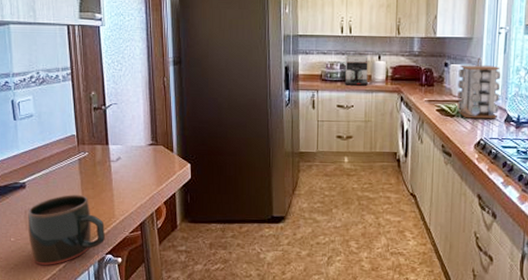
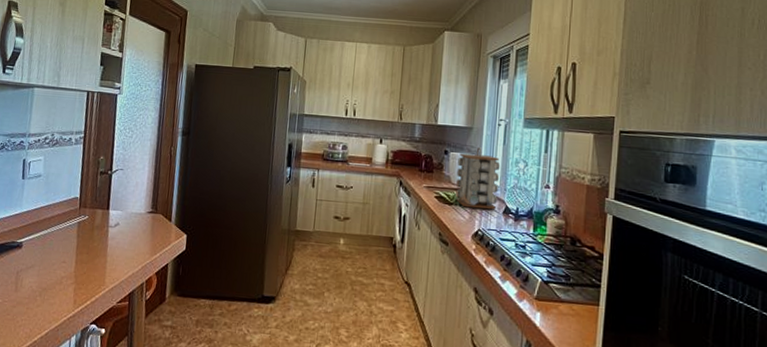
mug: present [28,195,106,265] -> none [15,258,94,332]
coffee maker: present [344,54,368,86] -> none [345,136,370,168]

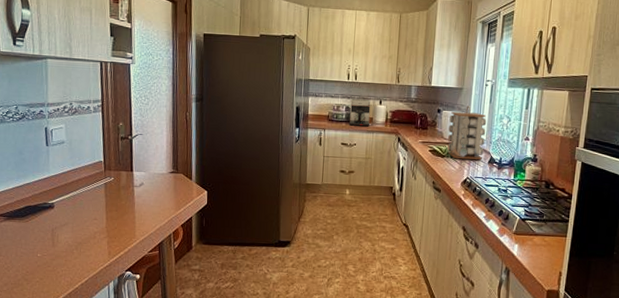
coffee maker: none [345,136,370,168] -> present [348,98,371,127]

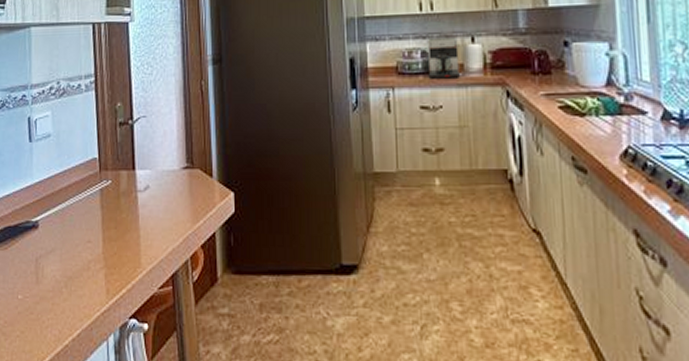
spice rack: present [447,106,487,161] -> none [584,31,650,117]

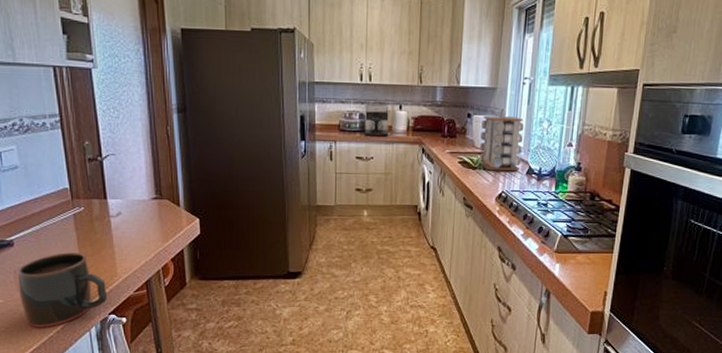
mug: none [38,236,130,333] -> present [18,253,108,327]
spice rack: none [584,31,650,117] -> present [479,108,525,172]

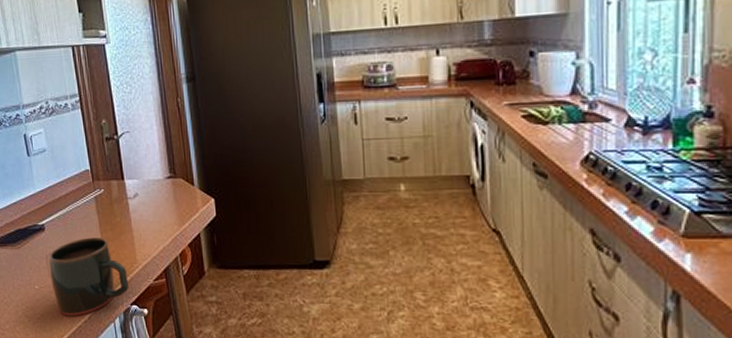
coffee maker: present [363,103,389,137] -> none [391,50,424,92]
spice rack: present [479,108,525,172] -> none [550,40,615,125]

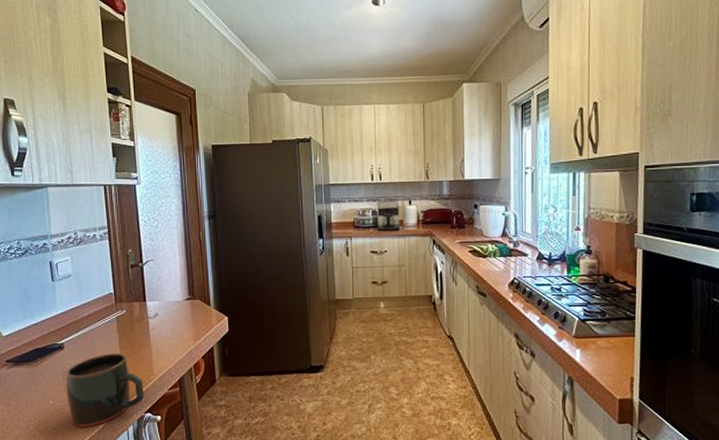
coffee maker: none [391,50,424,92] -> present [376,200,400,231]

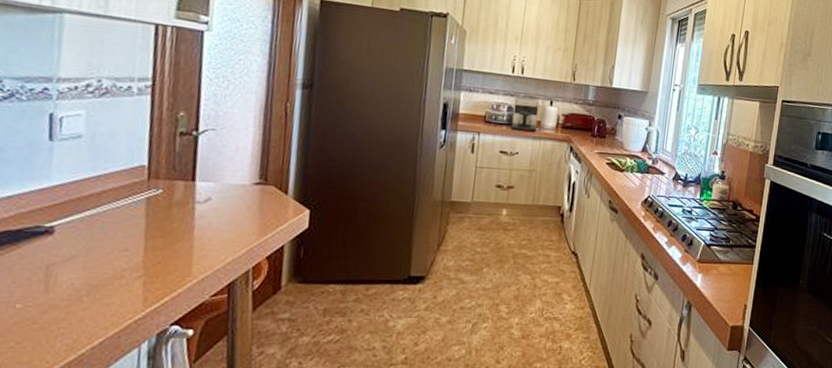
mug: present [66,353,145,427] -> none [46,245,174,342]

